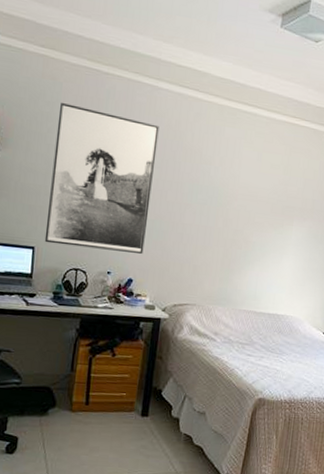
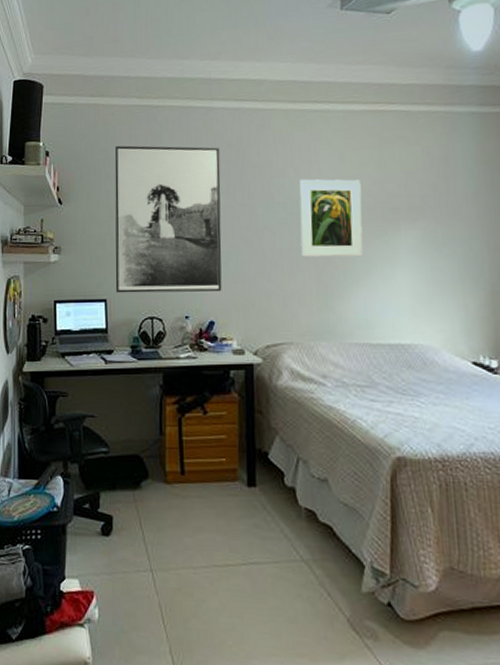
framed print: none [214,168,271,242] -> present [299,178,363,257]

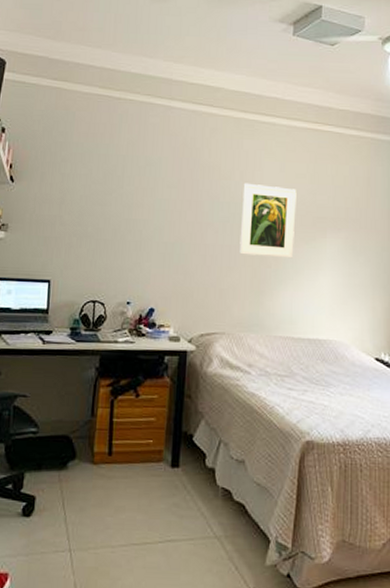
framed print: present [114,145,222,293] -> none [60,130,174,280]

